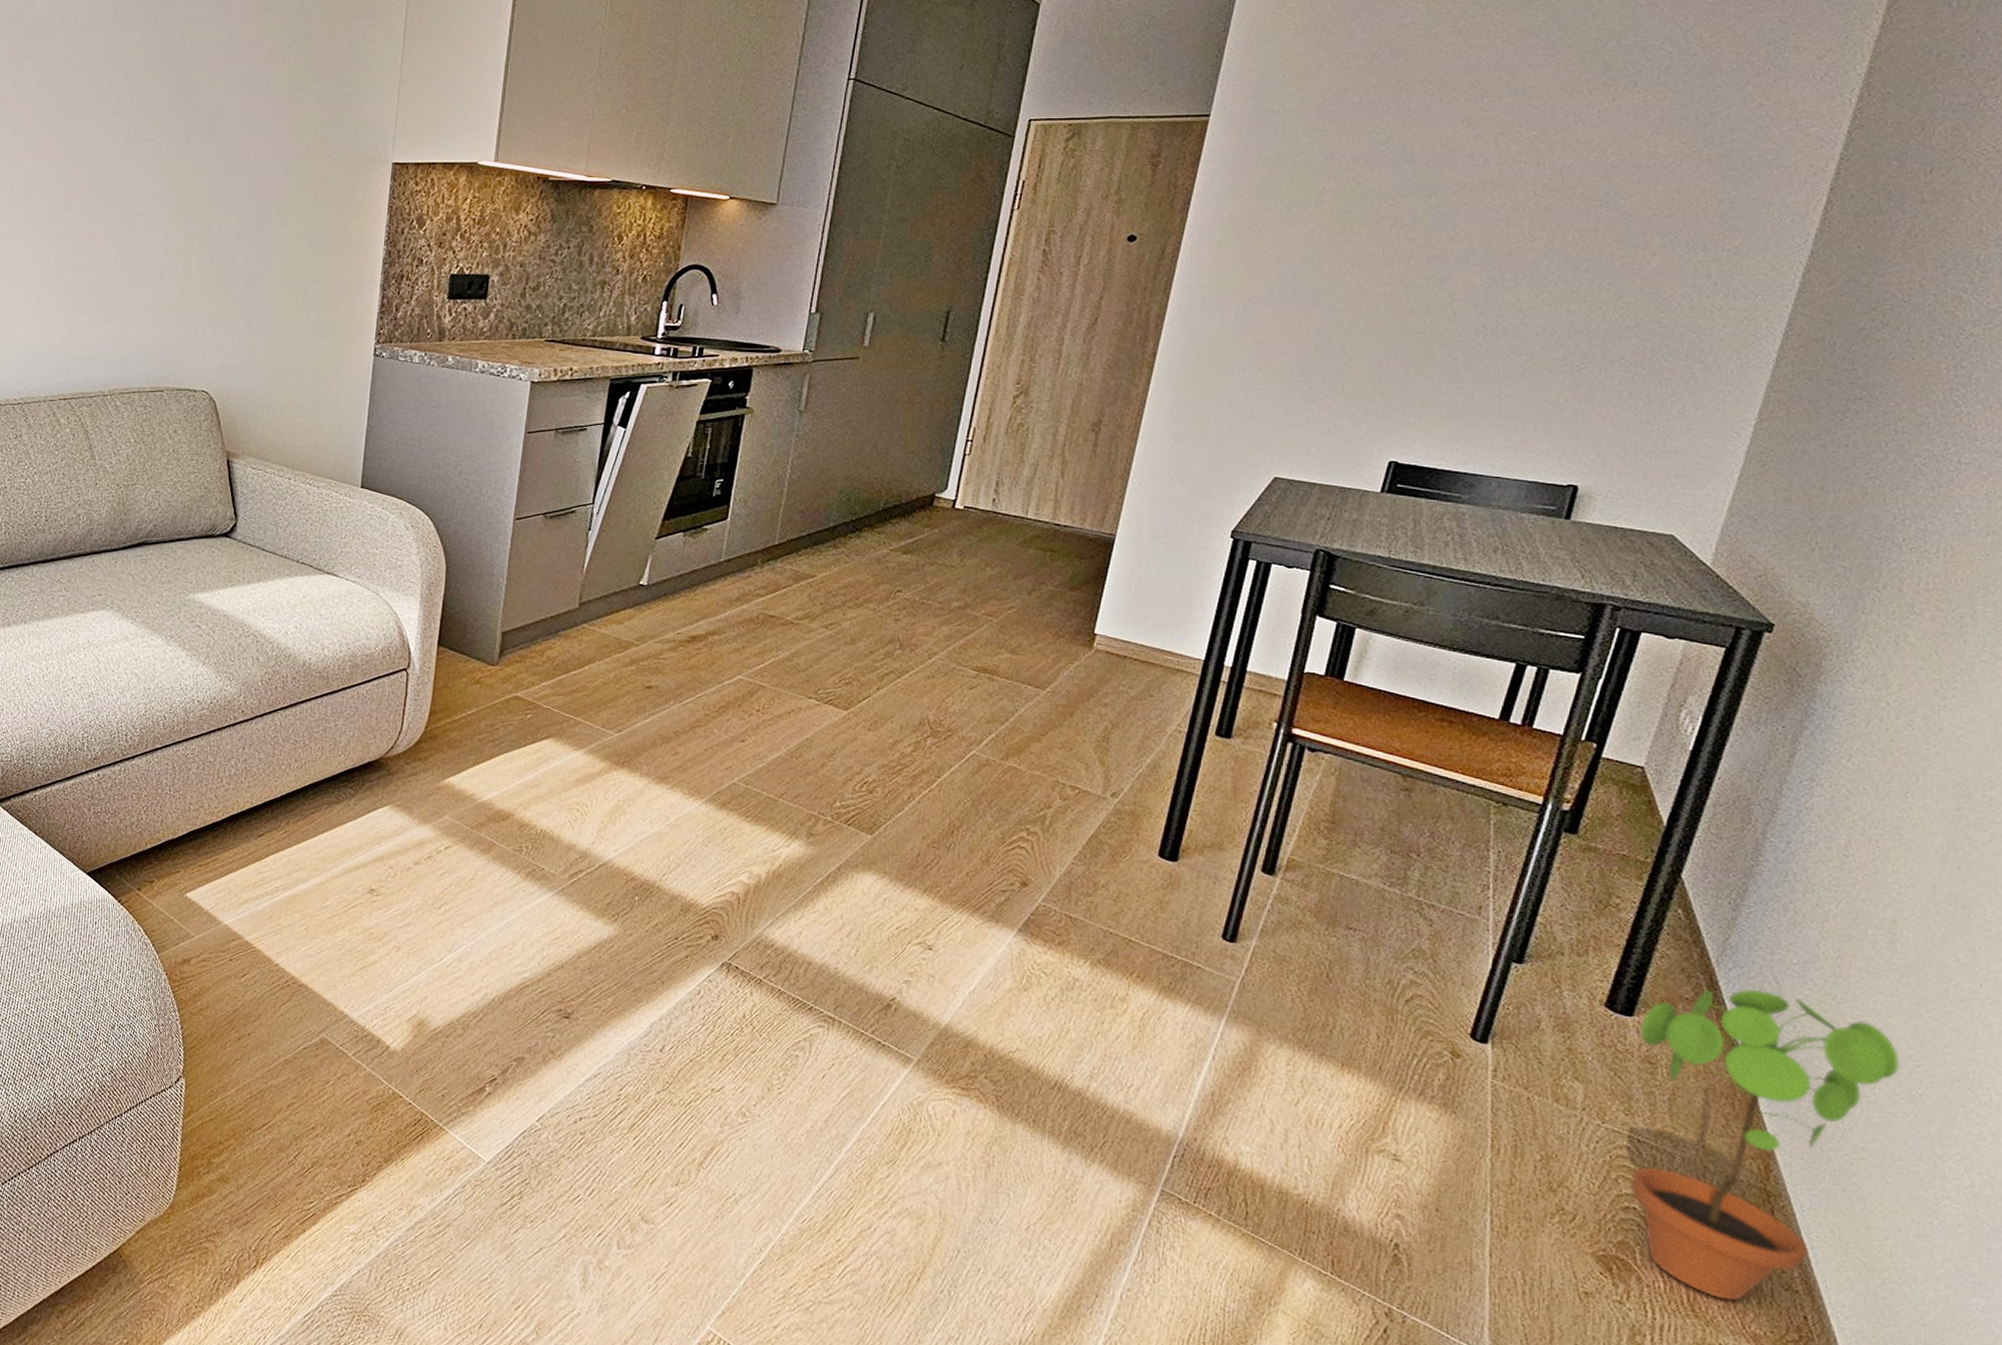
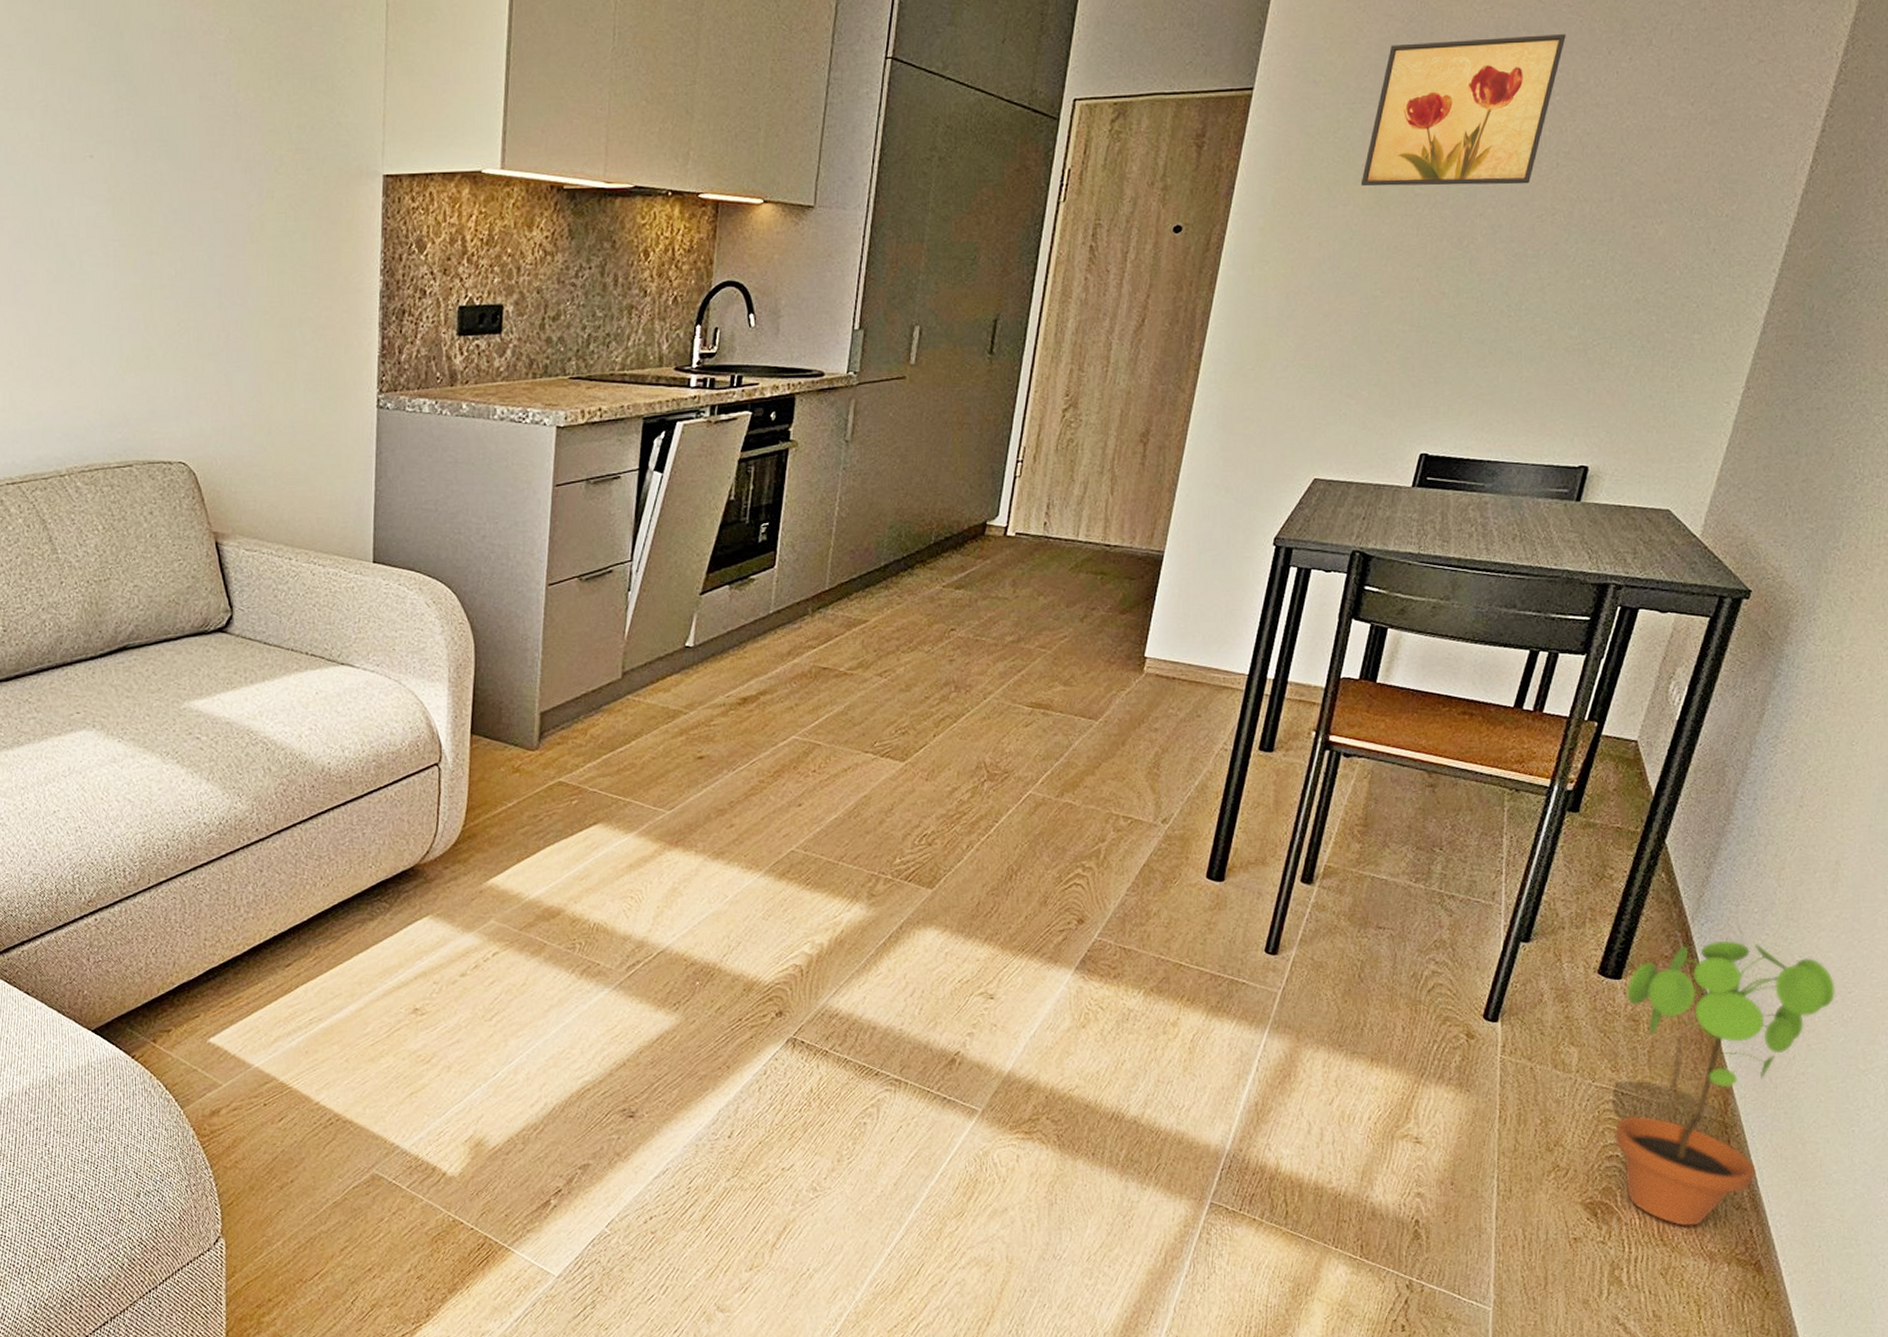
wall art: none [1322,75,1542,212] -> present [1360,34,1566,187]

